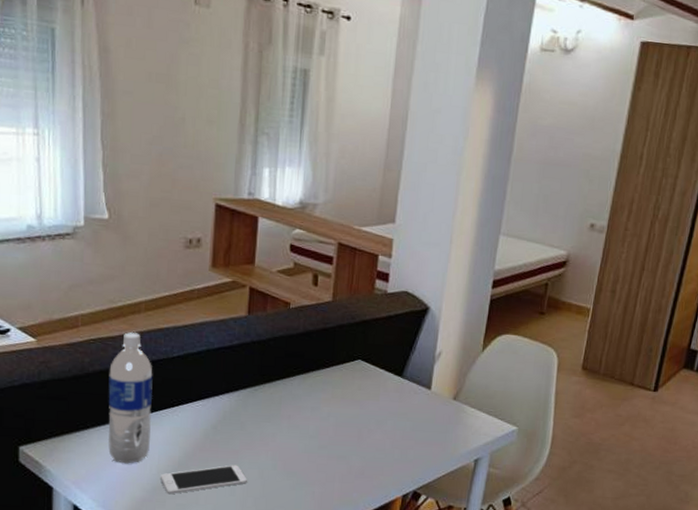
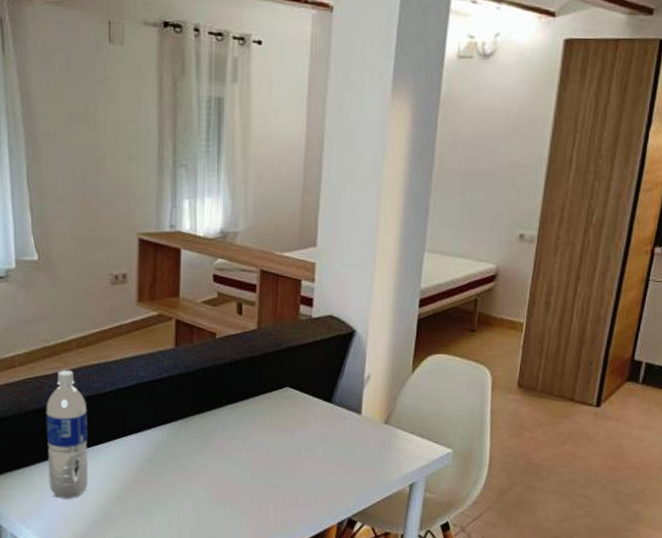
cell phone: present [160,465,247,495] -> none [98,497,183,528]

